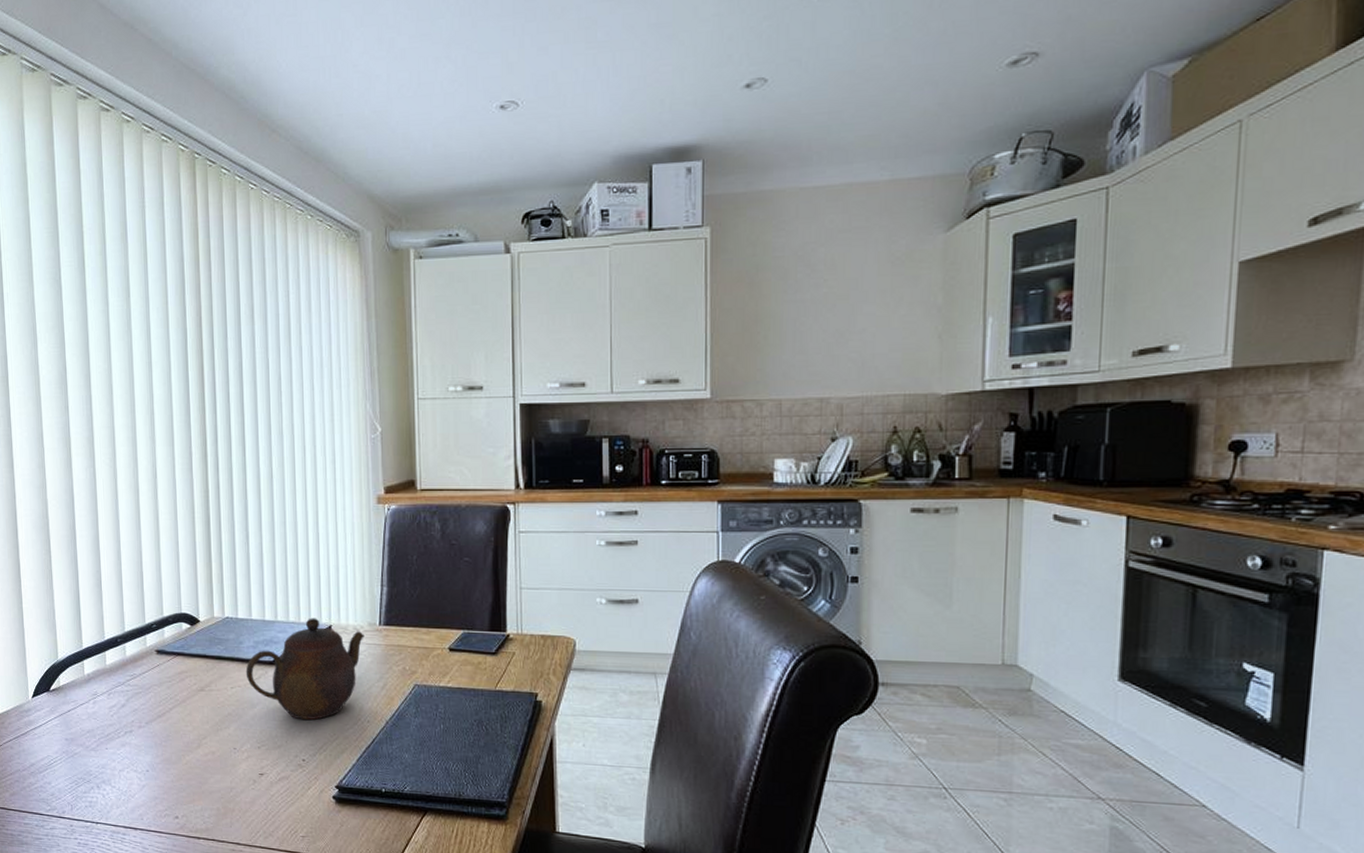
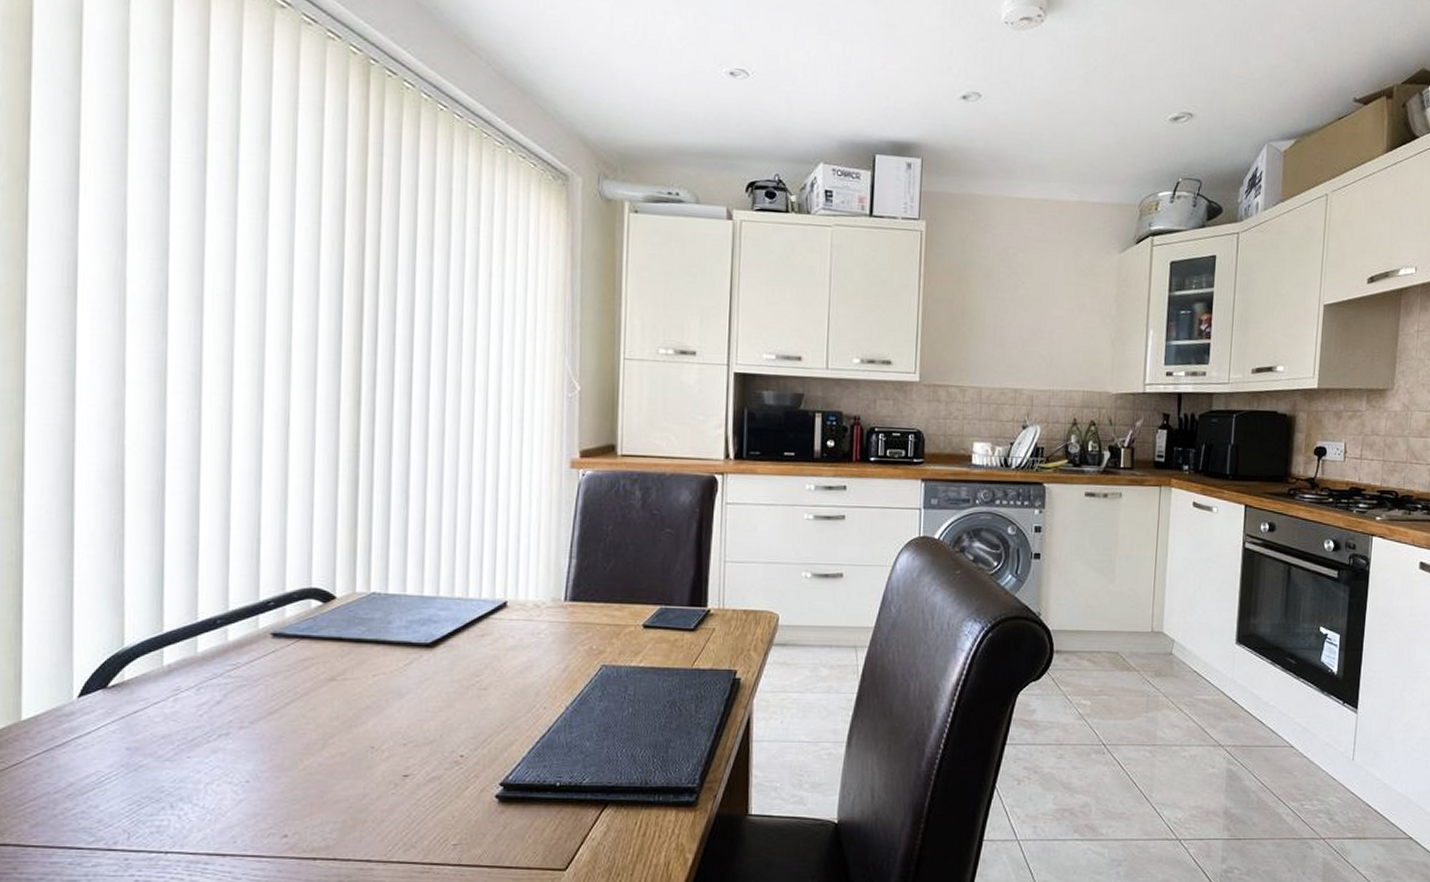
teapot: present [245,618,364,721] -> none [393,593,546,710]

